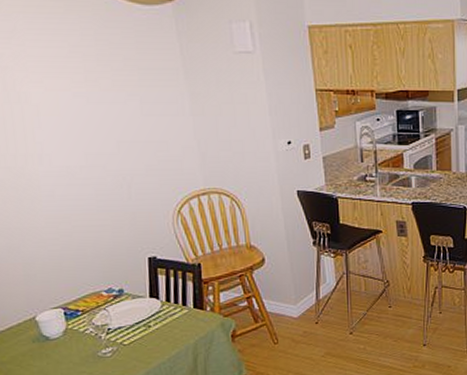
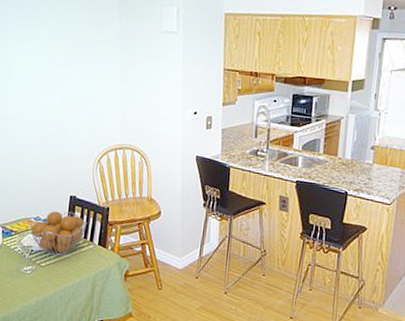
fruit basket: none [100,276,176,330] -> present [29,211,88,256]

